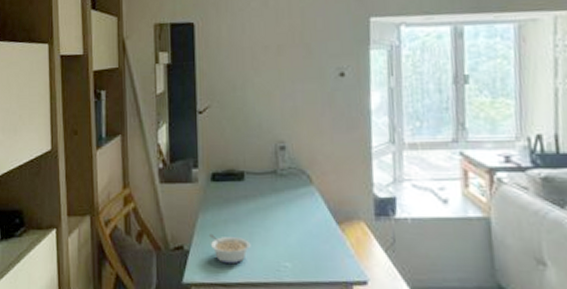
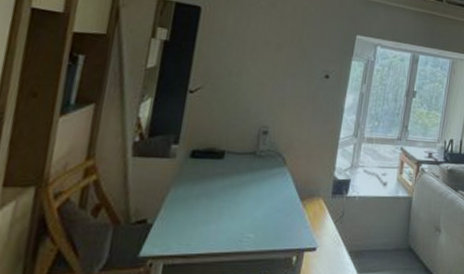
legume: present [209,233,251,265] -> none [176,207,219,237]

